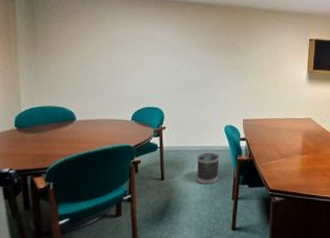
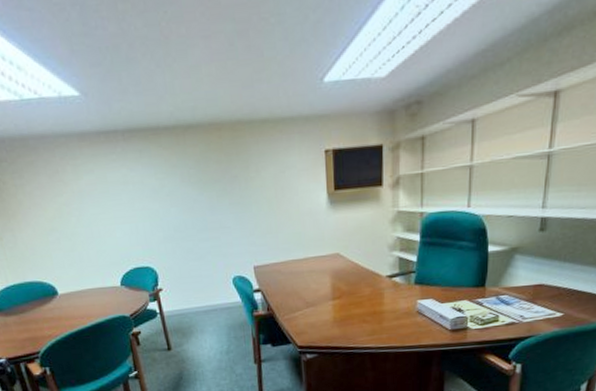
wastebasket: present [197,152,220,186] -> none [205,311,235,351]

